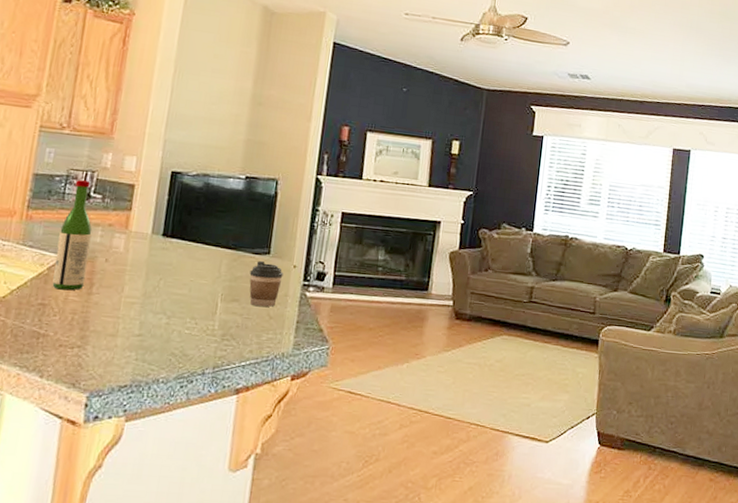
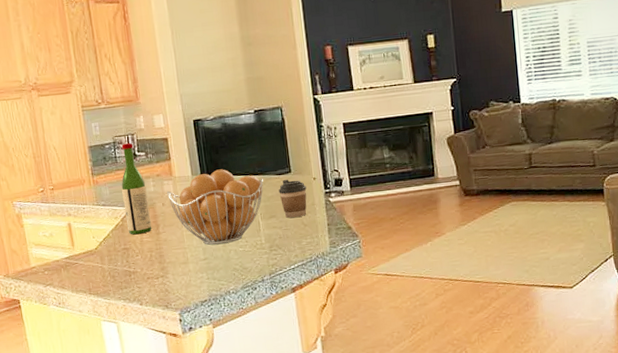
fruit basket: none [114,233,236,322] -> present [166,169,264,245]

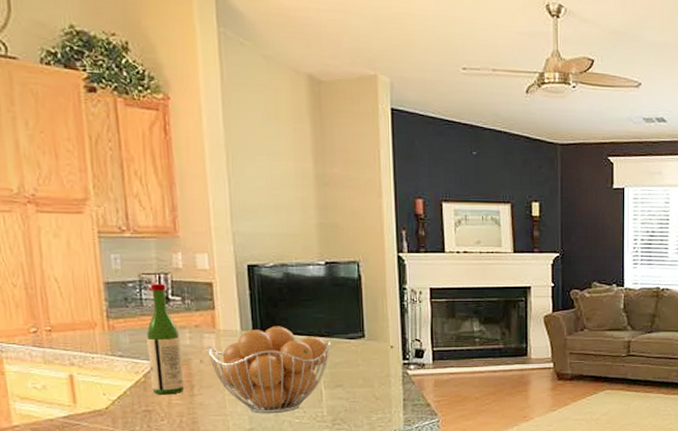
coffee cup: present [278,179,307,218] -> none [348,344,382,390]

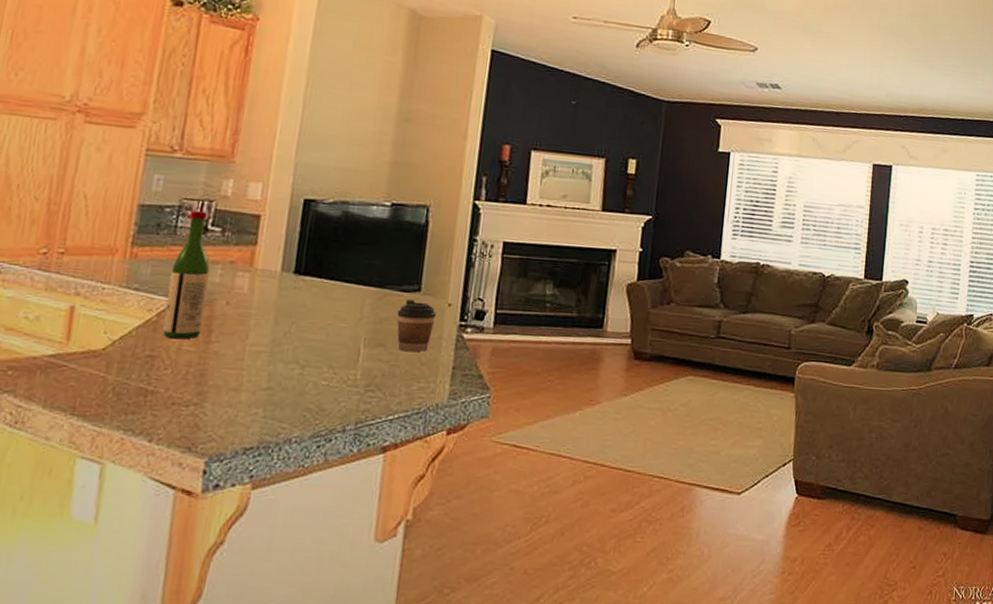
fruit basket: present [206,326,330,414] -> none [236,269,380,372]
coffee cup: none [348,344,382,390] -> present [397,298,437,352]

